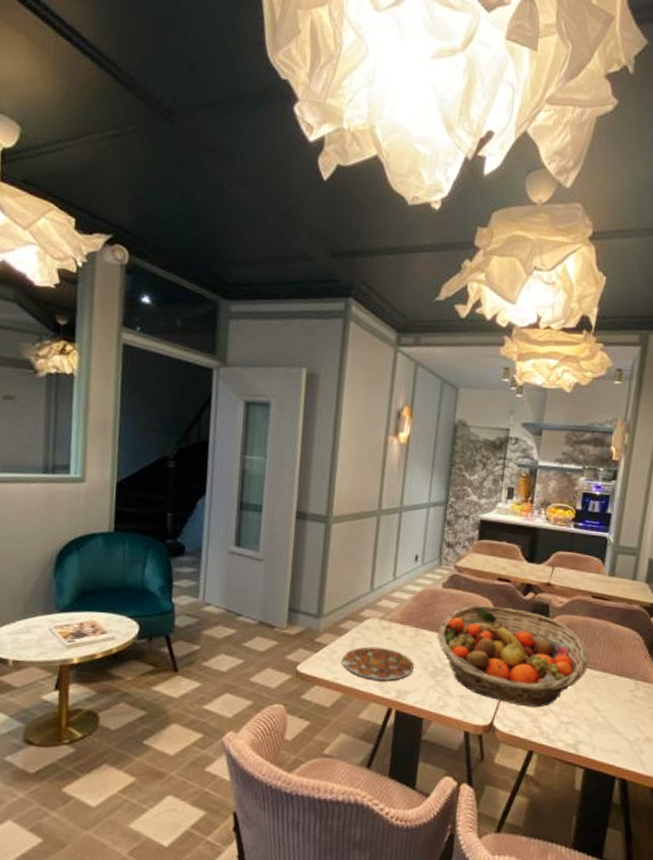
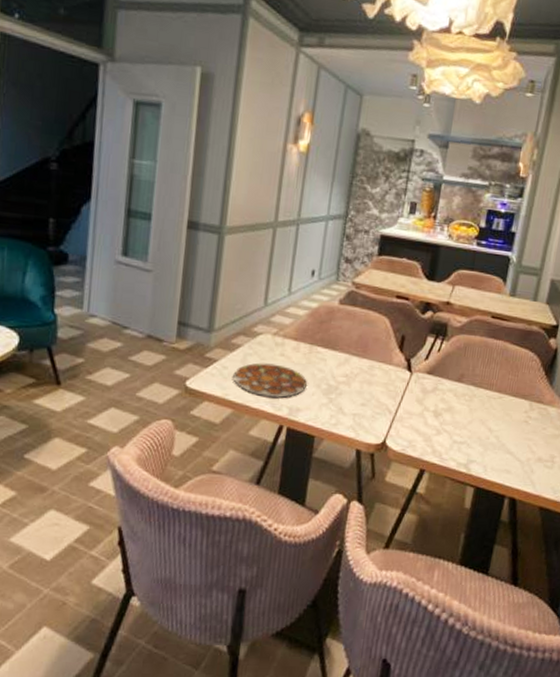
fruit basket: present [437,605,589,708] -> none [331,322,485,427]

